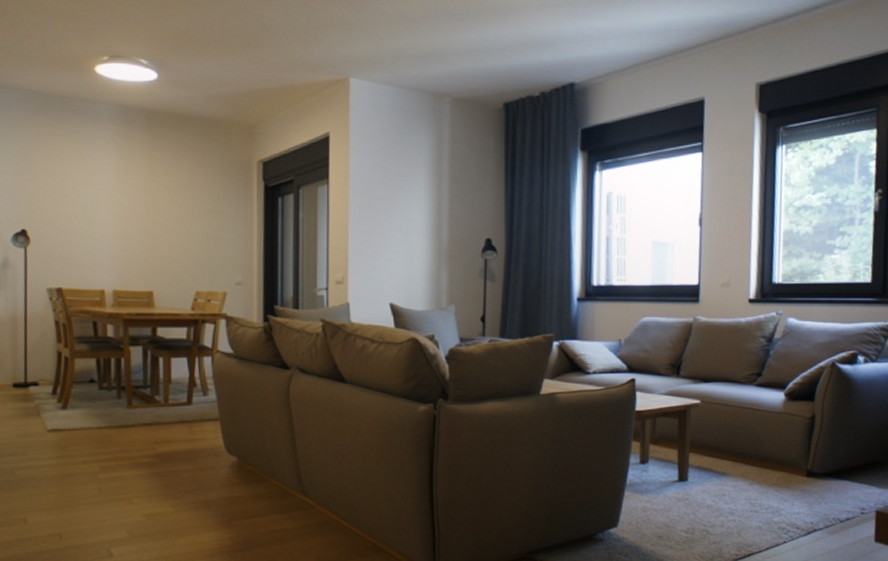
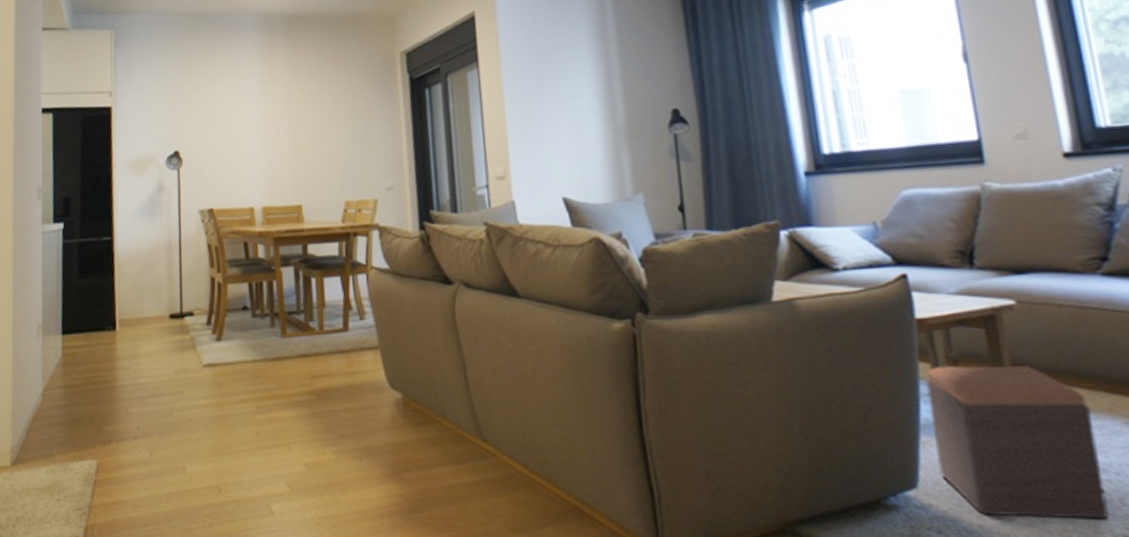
footstool: none [633,443,732,545] -> present [926,365,1109,520]

